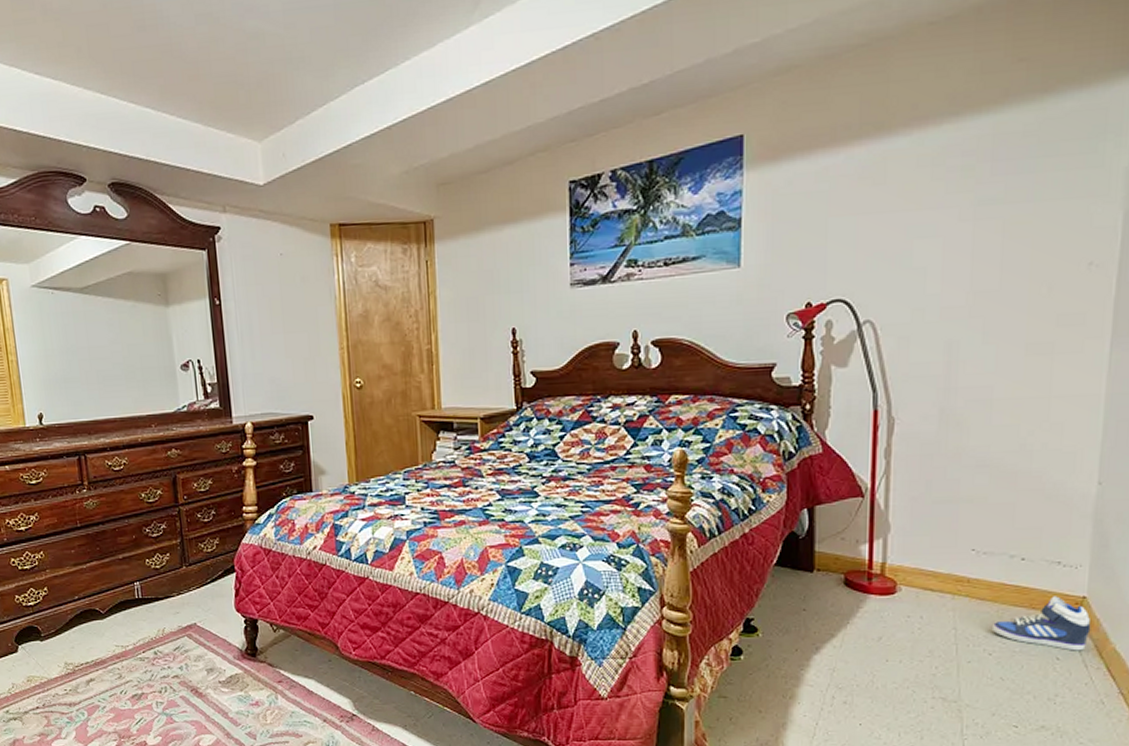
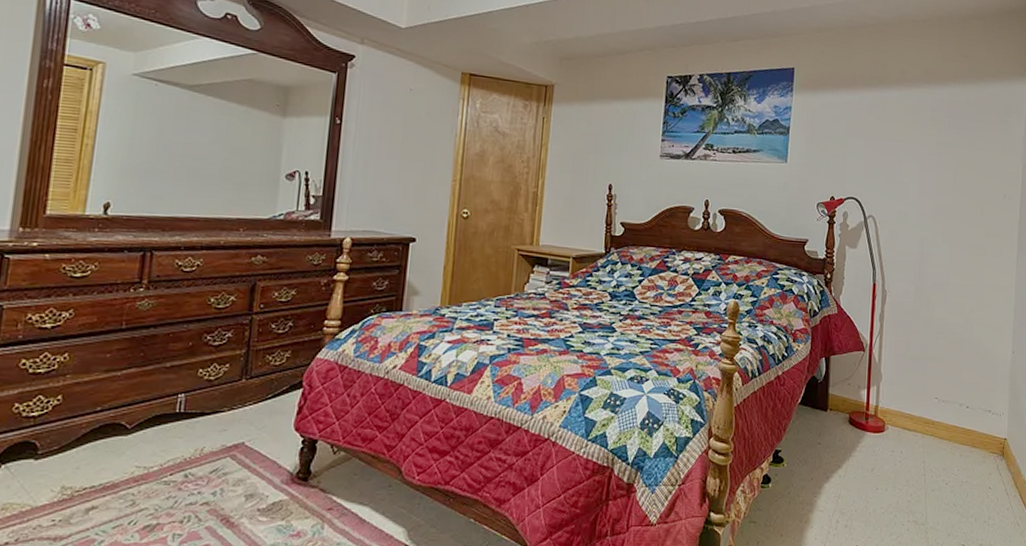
sneaker: present [993,596,1092,651] -> none [949,437,1010,482]

